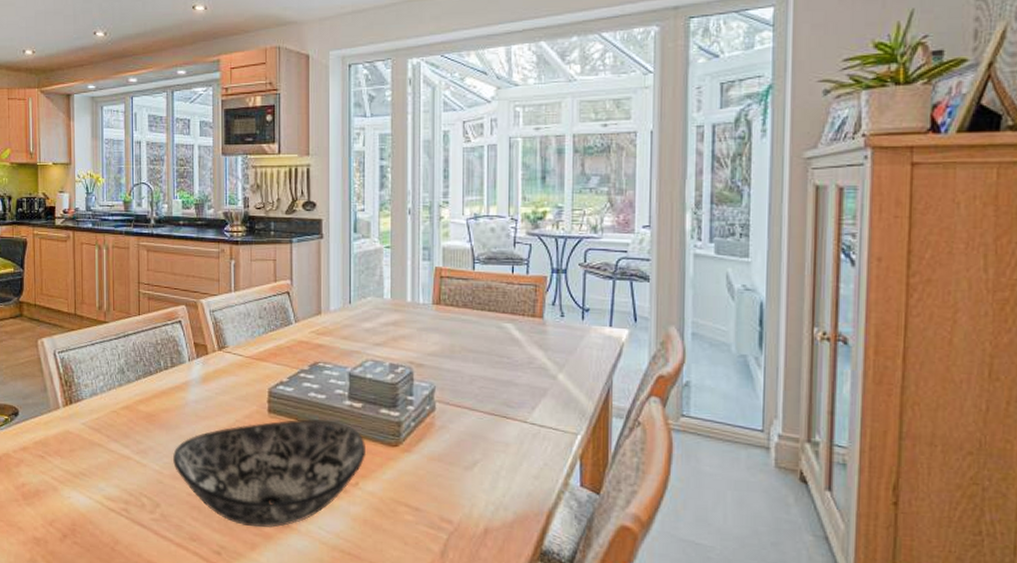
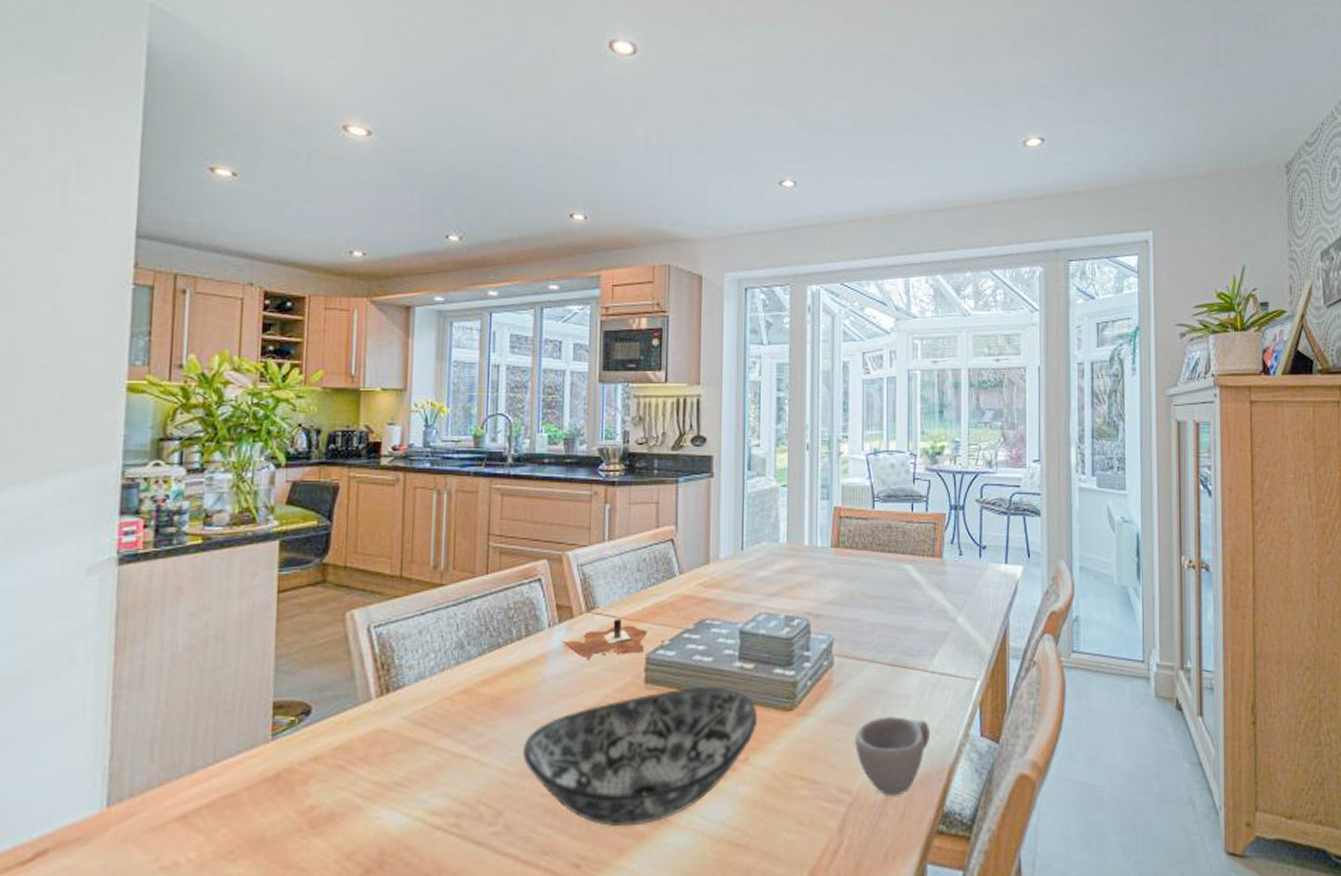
candle: none [199,356,284,389] -> present [561,618,665,659]
cup: none [456,460,530,531] -> present [855,716,931,796]

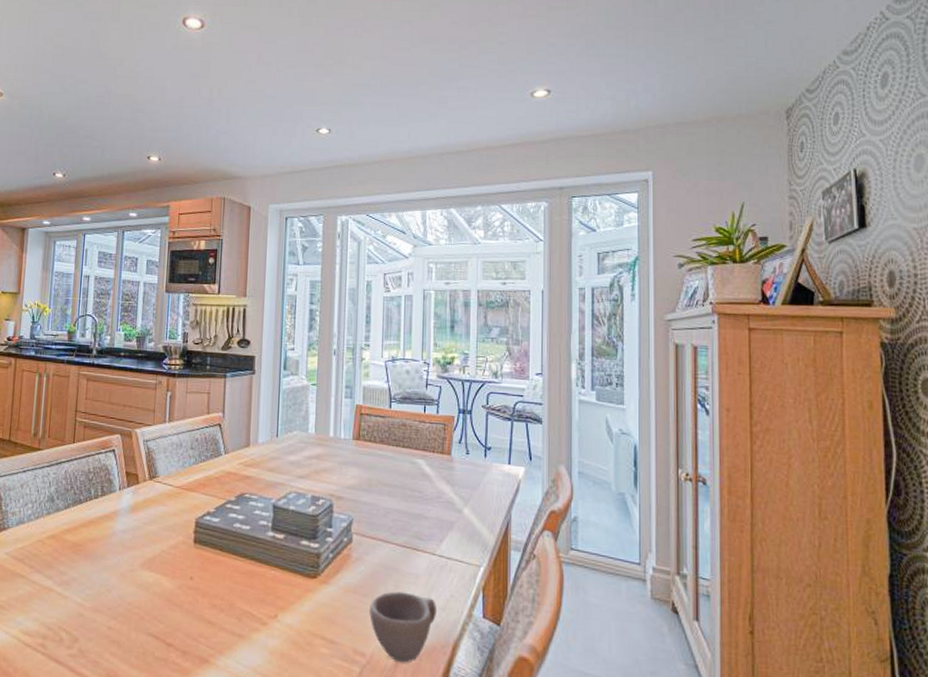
bowl: present [523,685,758,827] -> none [96,550,287,664]
candle: present [561,618,665,659] -> none [128,486,212,519]

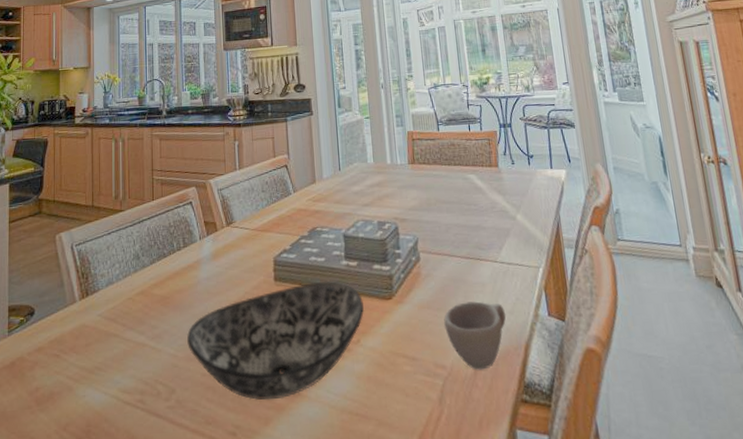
bowl: none [96,550,287,664] -> present [187,281,365,401]

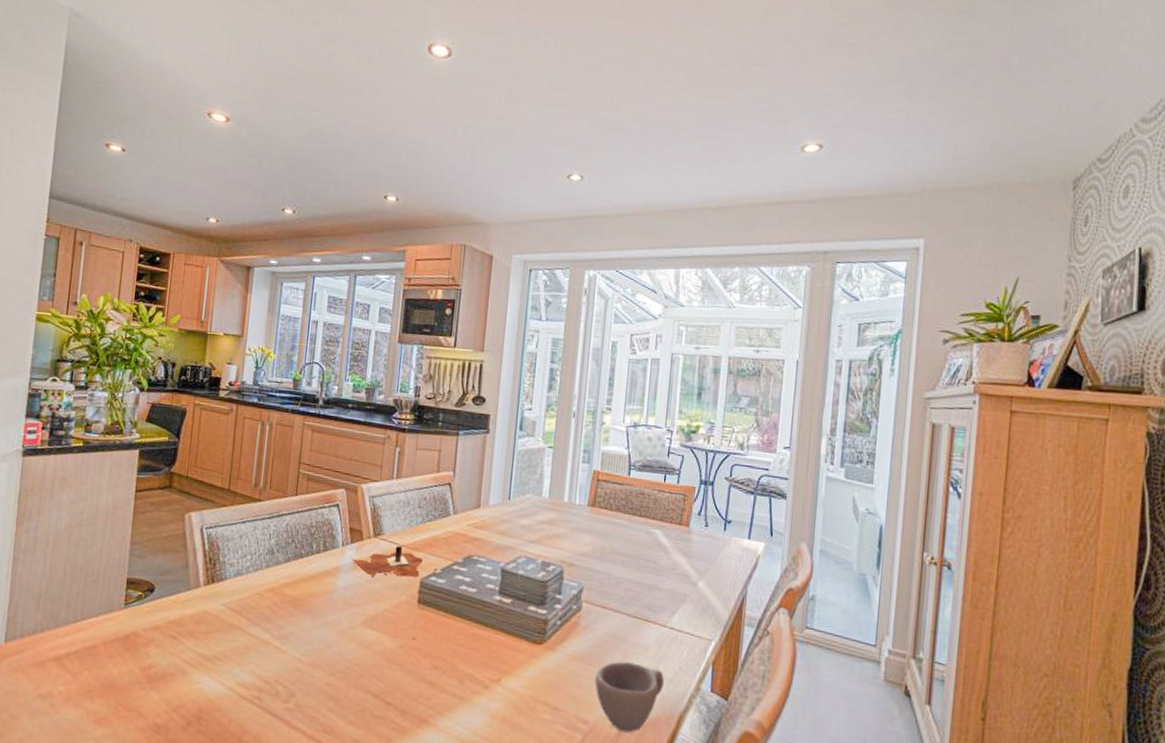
bowl: present [187,281,365,401] -> none [314,612,511,723]
candle: none [209,229,287,263] -> present [351,545,438,578]

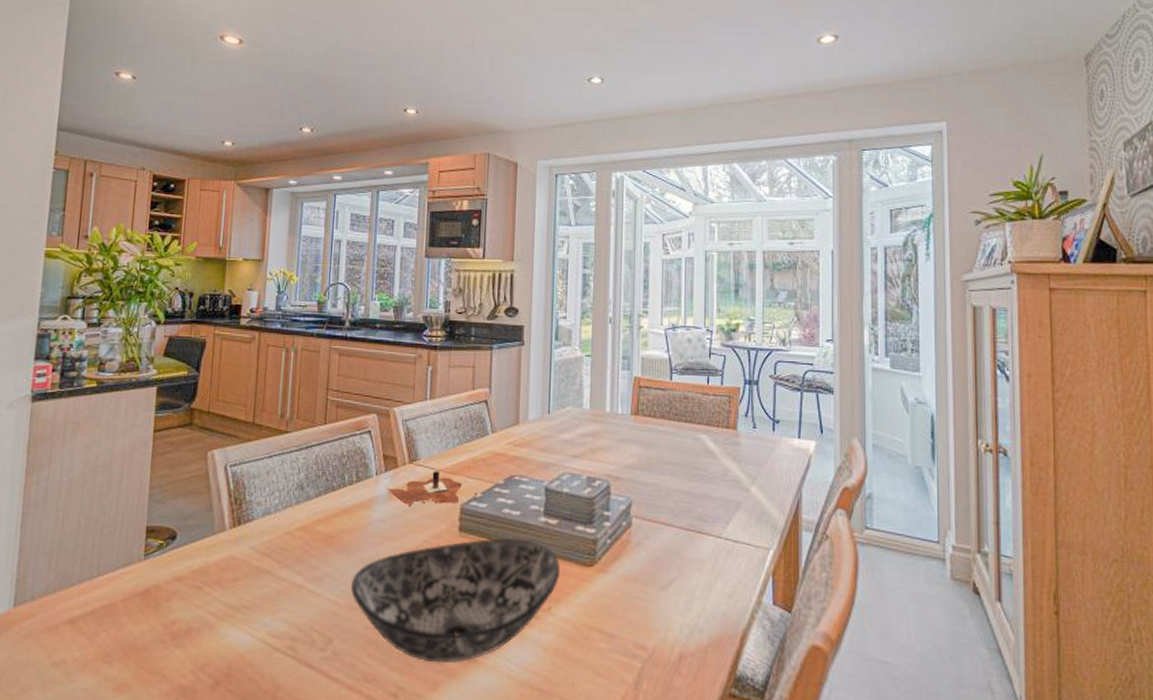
bowl: none [314,612,511,723] -> present [351,537,561,664]
cup: present [595,661,665,733] -> none [651,579,724,656]

